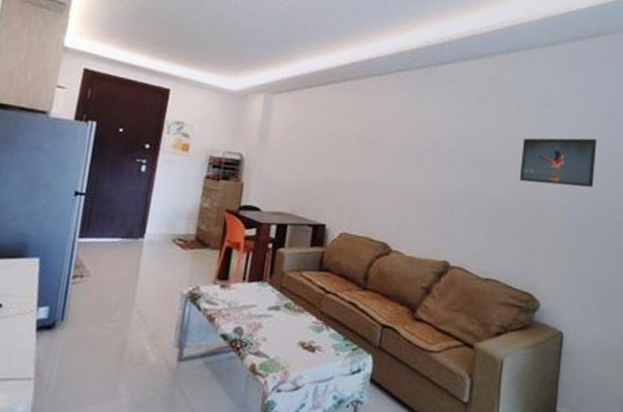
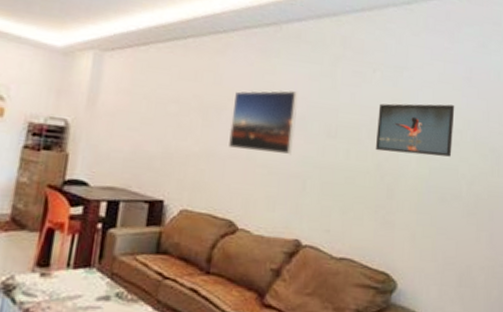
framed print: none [383,126,447,185] -> present [229,89,298,155]

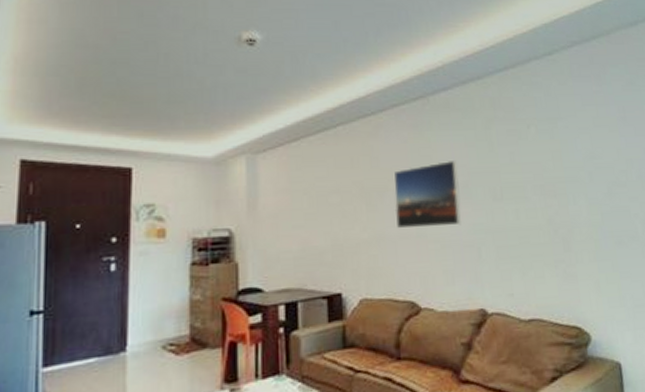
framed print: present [376,103,455,157] -> none [539,147,621,206]

